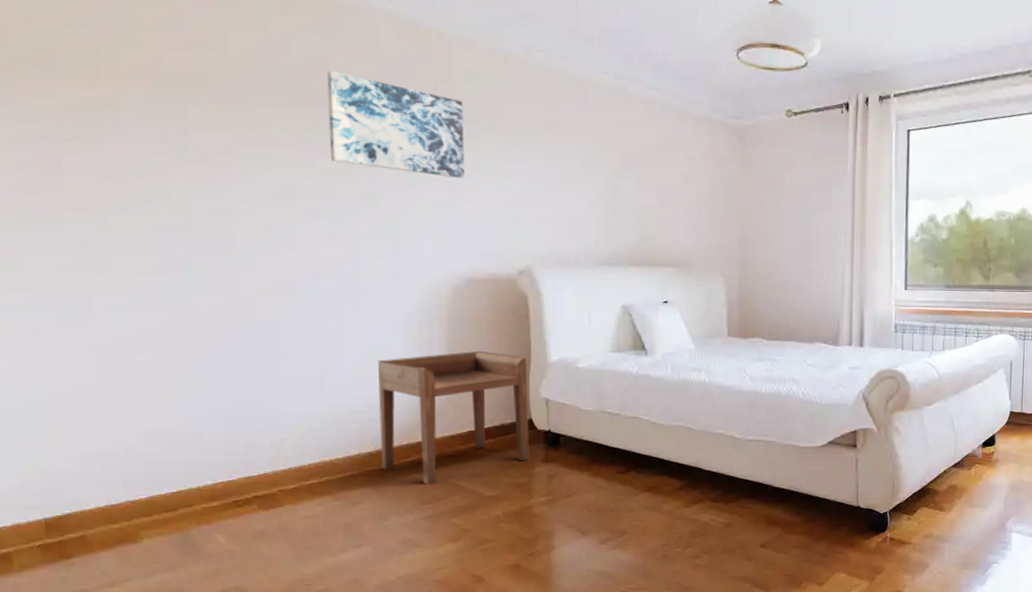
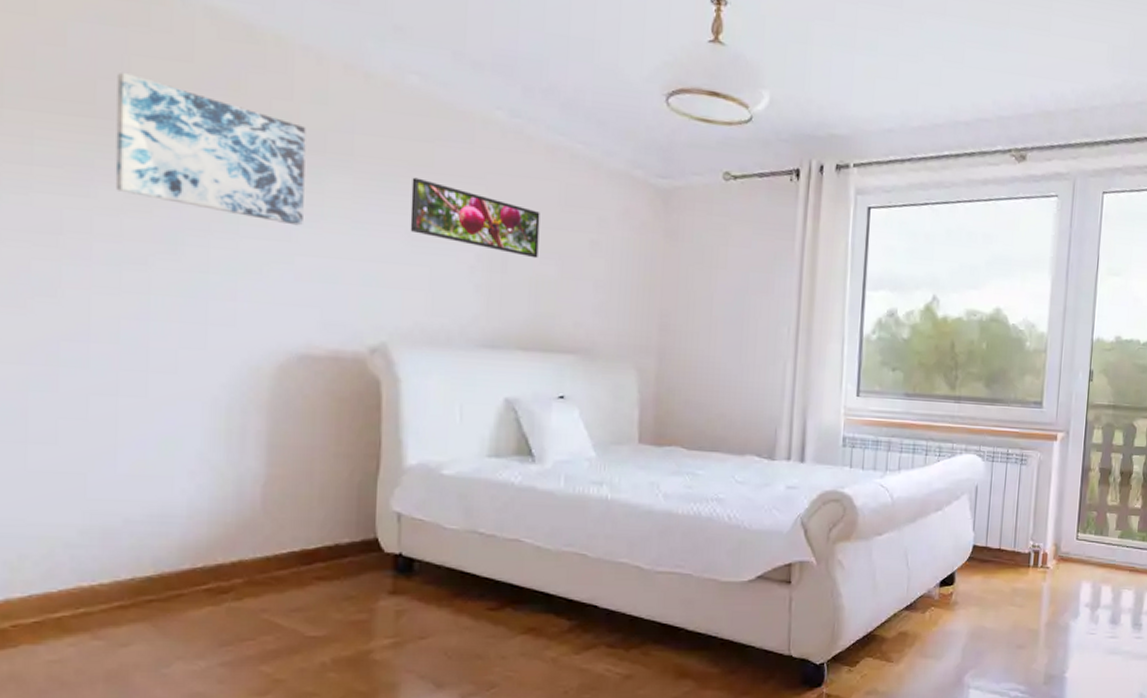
side table: present [378,350,529,485] -> none [164,448,375,621]
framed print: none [543,134,642,192] -> present [410,177,540,259]

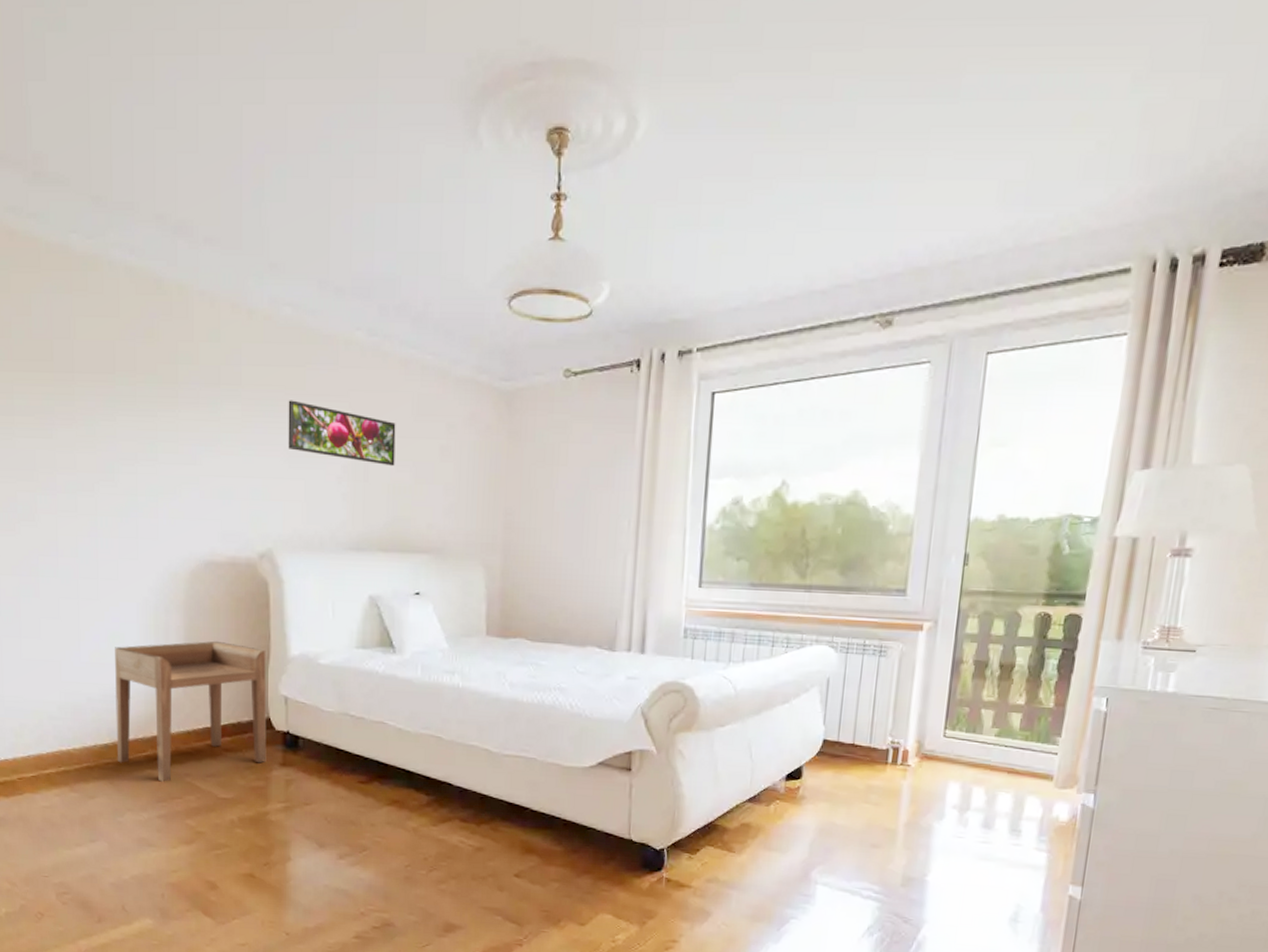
wall art: present [115,72,306,226] -> none [67,331,205,451]
side table: none [164,448,375,621] -> present [115,640,267,782]

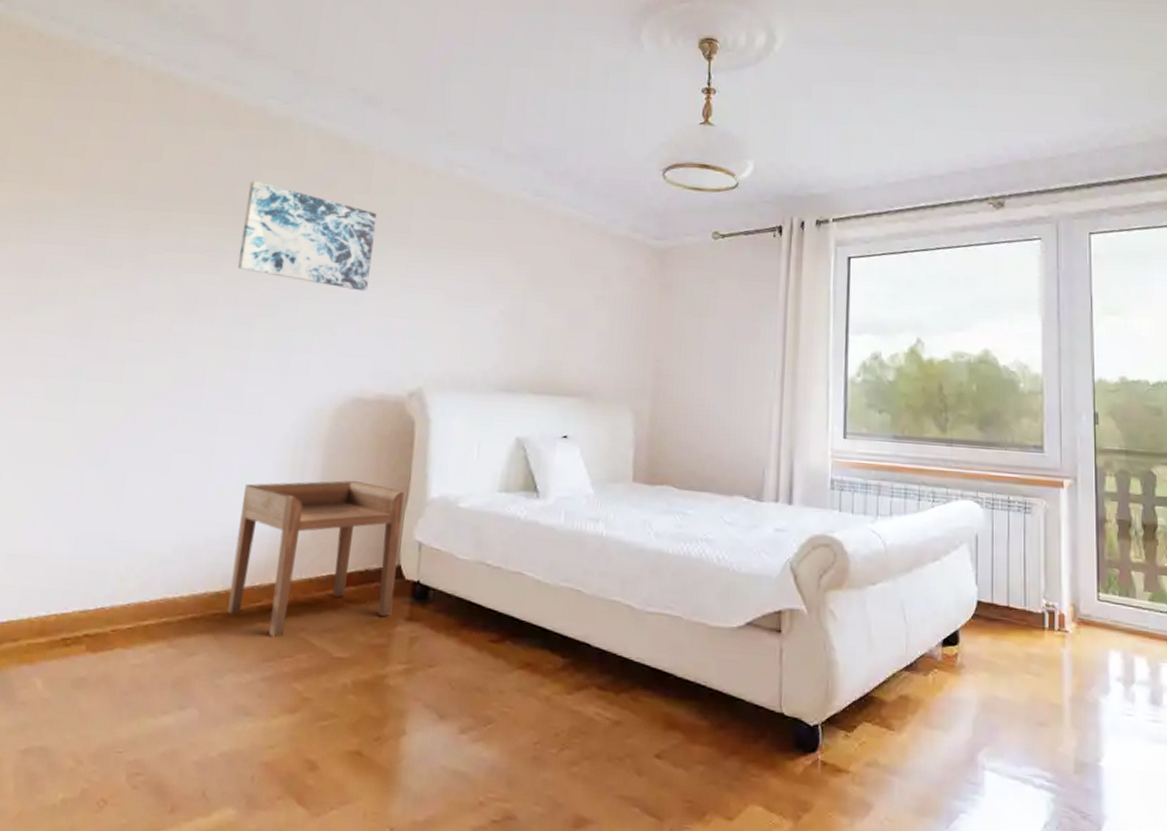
wall art: none [67,331,205,451] -> present [237,180,377,292]
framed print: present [288,400,396,467] -> none [448,248,554,313]

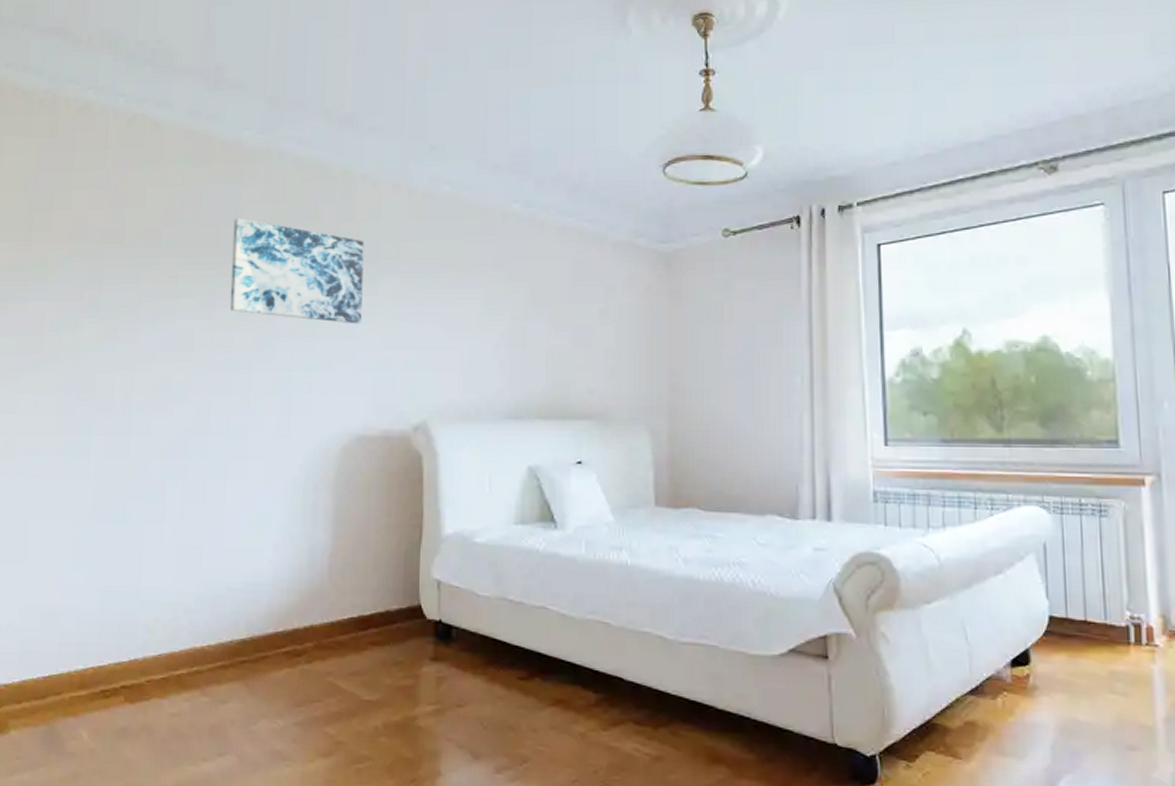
side table: present [226,480,405,638] -> none [254,520,418,682]

